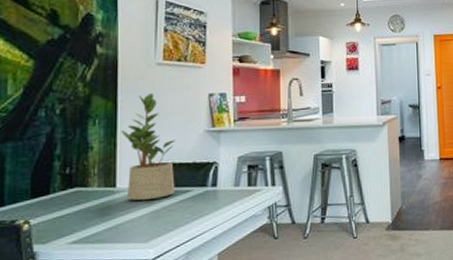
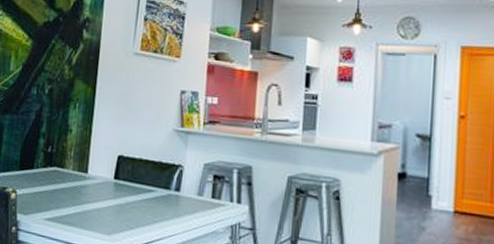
potted plant: present [121,93,176,201] -> none [96,83,145,193]

